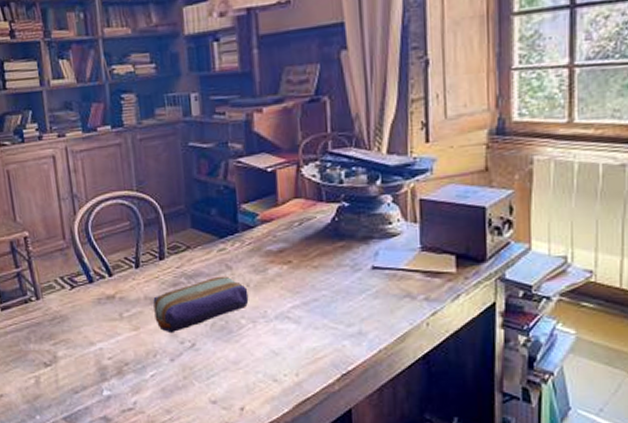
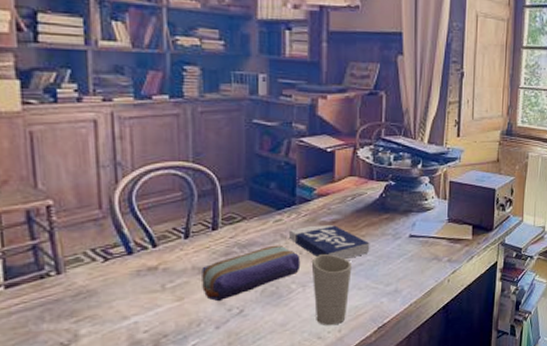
book: none [234,253,325,294] -> present [289,224,370,260]
cup: none [259,287,306,368] -> present [311,254,352,326]

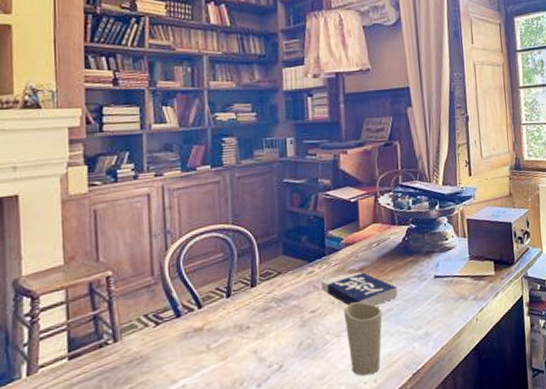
pencil case: present [201,245,301,302] -> none [243,296,334,359]

